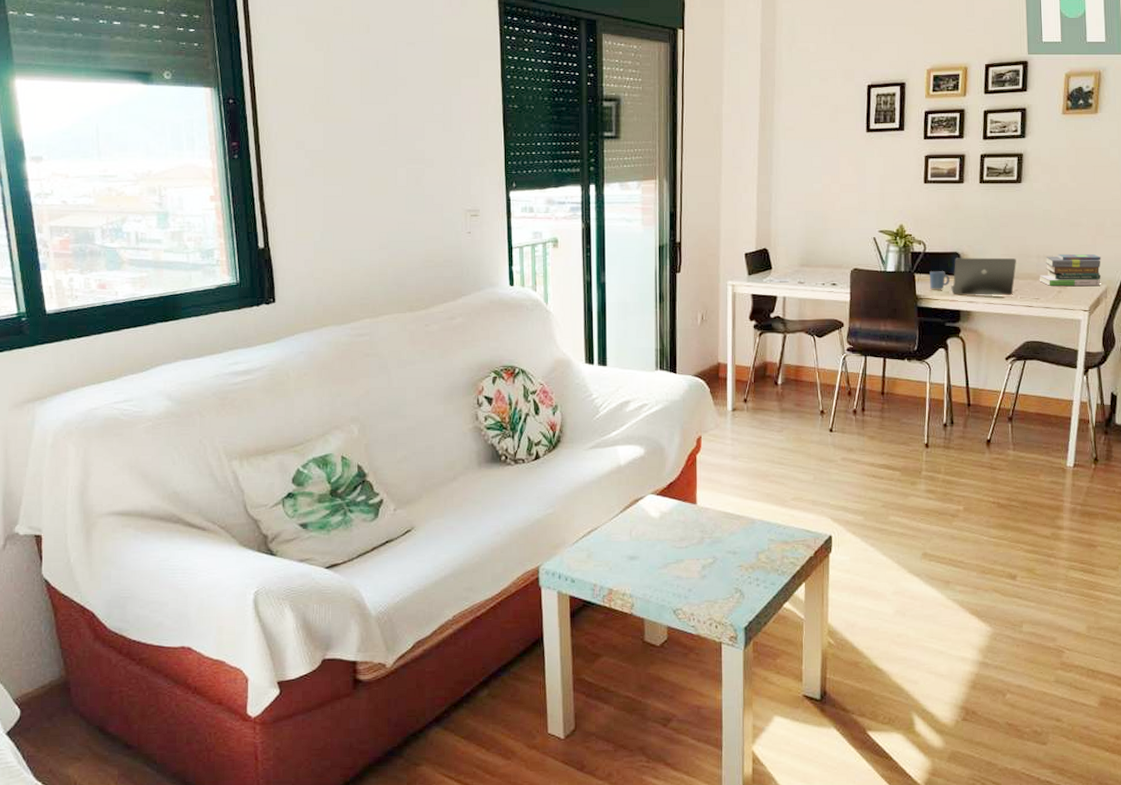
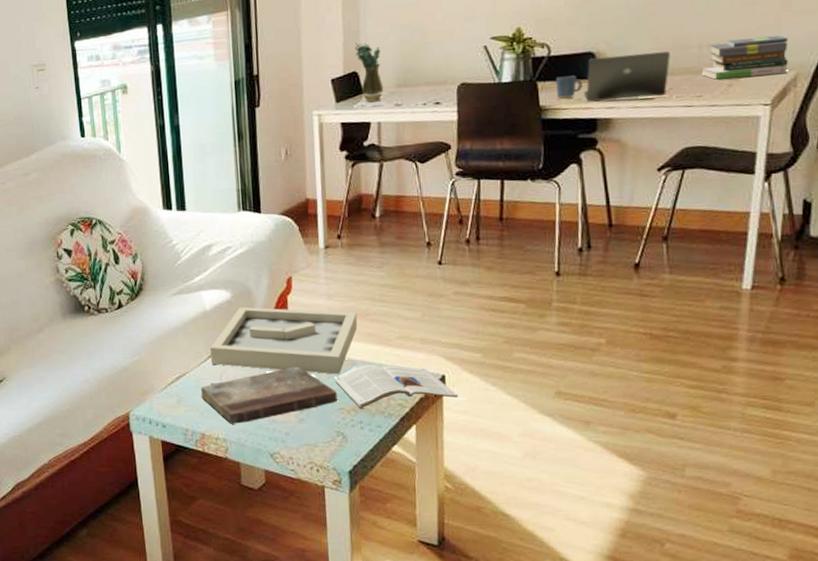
book: none [610,524,737,580] -> present [200,366,337,424]
decorative tray: none [621,463,758,532] -> present [209,307,358,374]
magazine: none [734,522,843,567] -> present [333,363,459,409]
vase: none [766,222,790,277] -> present [355,42,384,102]

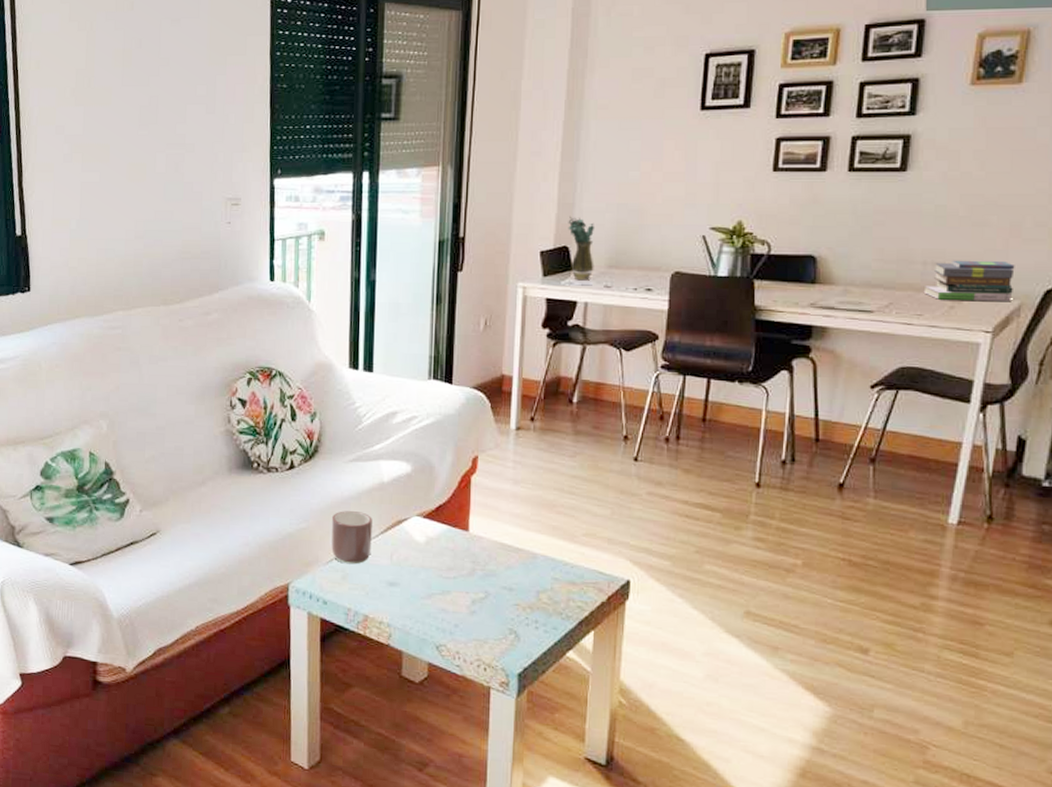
mug: none [161,340,202,389] -> present [331,511,372,565]
book: present [200,366,337,424] -> none [368,553,514,609]
decorative tray: present [209,307,358,374] -> none [382,482,543,567]
magazine: present [333,363,459,409] -> none [511,559,643,608]
mug: present [556,75,583,99] -> none [774,277,801,301]
laptop: present [583,51,670,101] -> none [800,262,893,309]

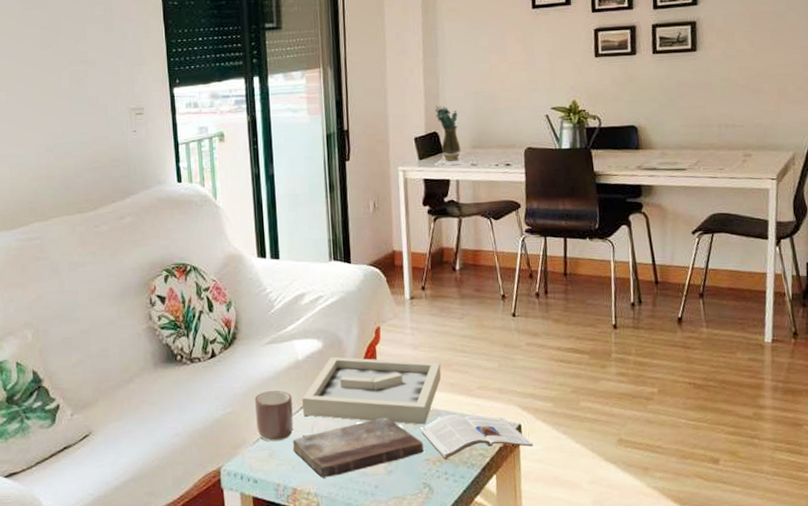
book: none [368,553,514,609] -> present [292,417,424,478]
decorative tray: none [382,482,543,567] -> present [301,356,442,425]
magazine: none [511,559,643,608] -> present [420,413,534,460]
books: present [923,260,1015,301] -> none [721,120,787,155]

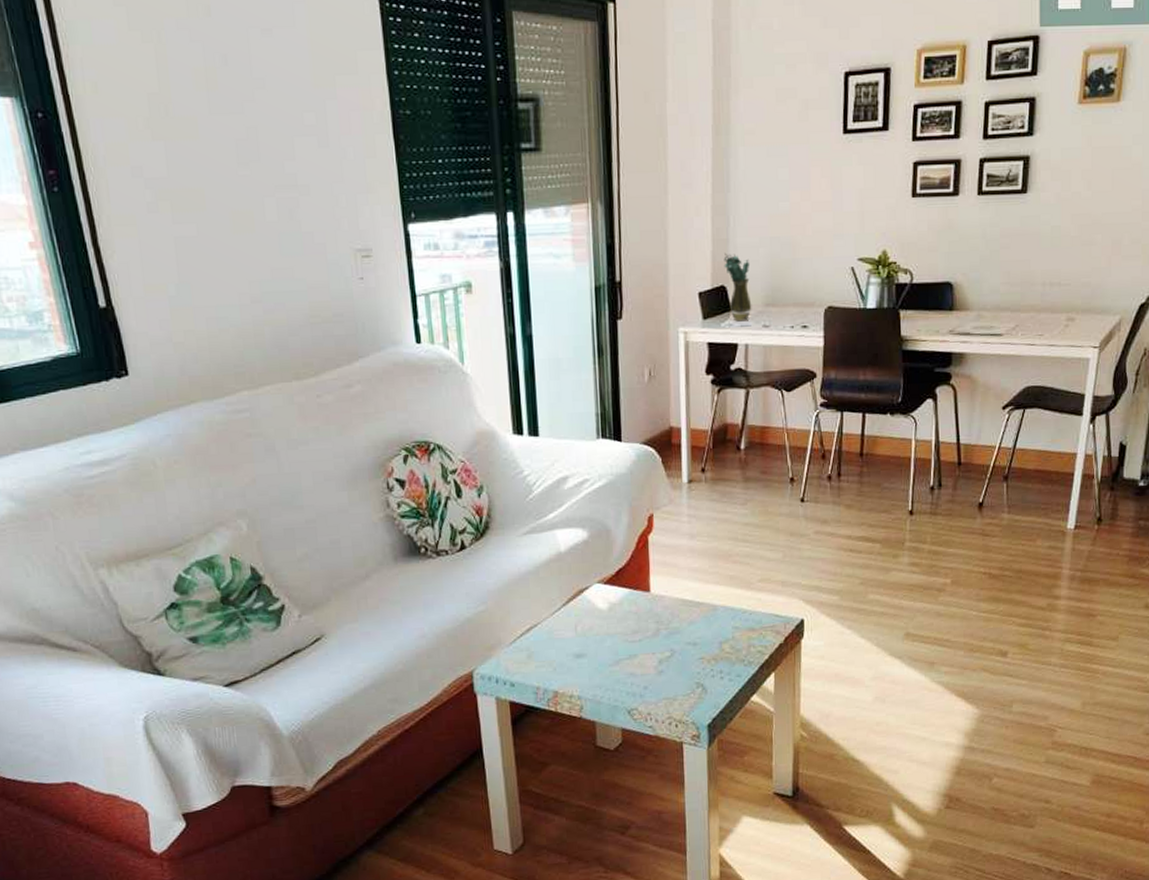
mug: present [254,390,294,442] -> none [510,586,555,642]
book: present [292,417,424,478] -> none [553,613,698,680]
decorative tray: present [301,356,442,425] -> none [564,547,720,621]
magazine: present [420,413,534,460] -> none [694,608,816,658]

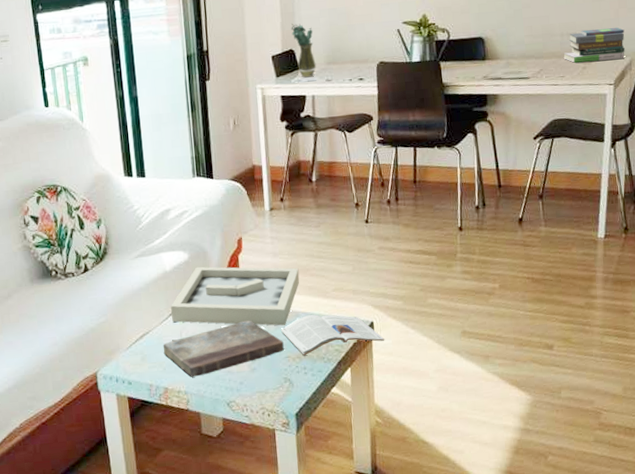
book: none [553,613,698,680] -> present [162,320,284,377]
decorative tray: none [564,547,720,621] -> present [170,266,300,326]
magazine: none [694,608,816,658] -> present [280,314,385,356]
books: none [1043,278,1116,319] -> present [563,27,625,63]

